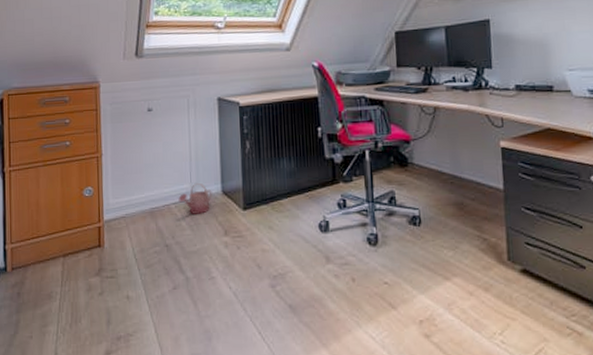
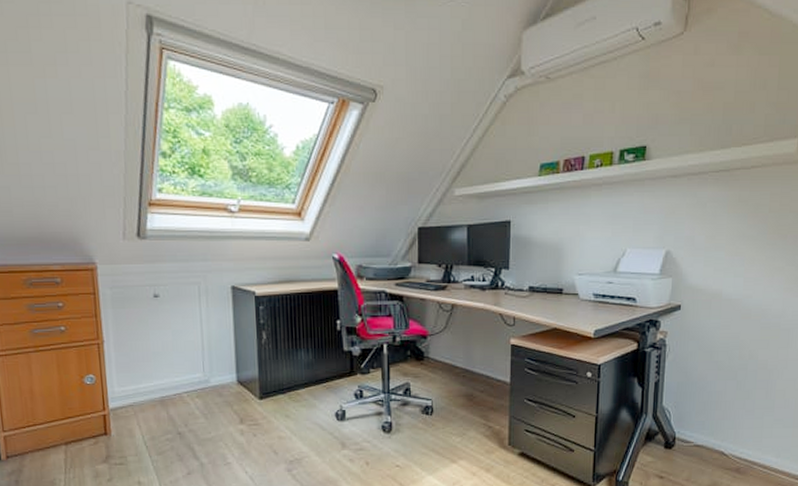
watering can: present [178,182,212,214] -> none [190,372,227,403]

